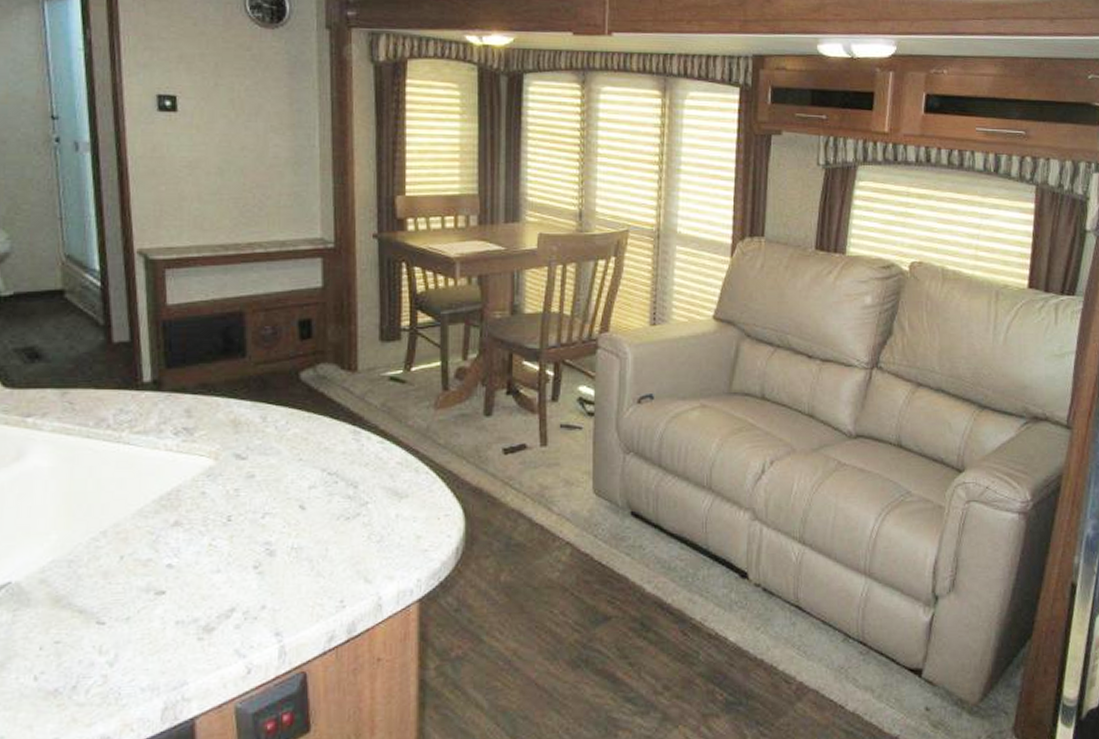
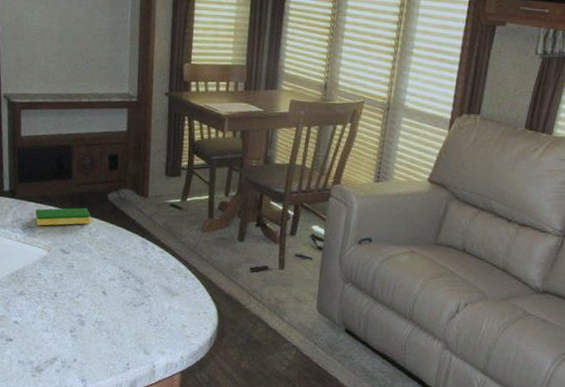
dish sponge: none [192,393,277,426] -> present [35,207,91,226]

